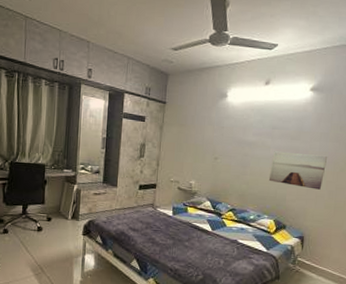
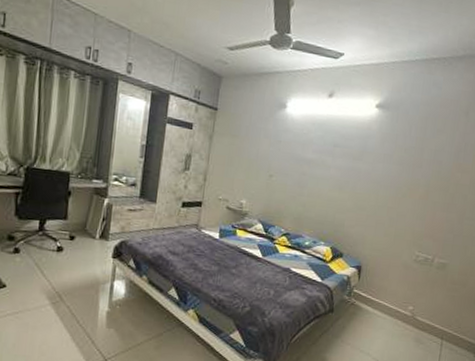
wall art: present [268,151,328,190] -> none [327,171,391,216]

